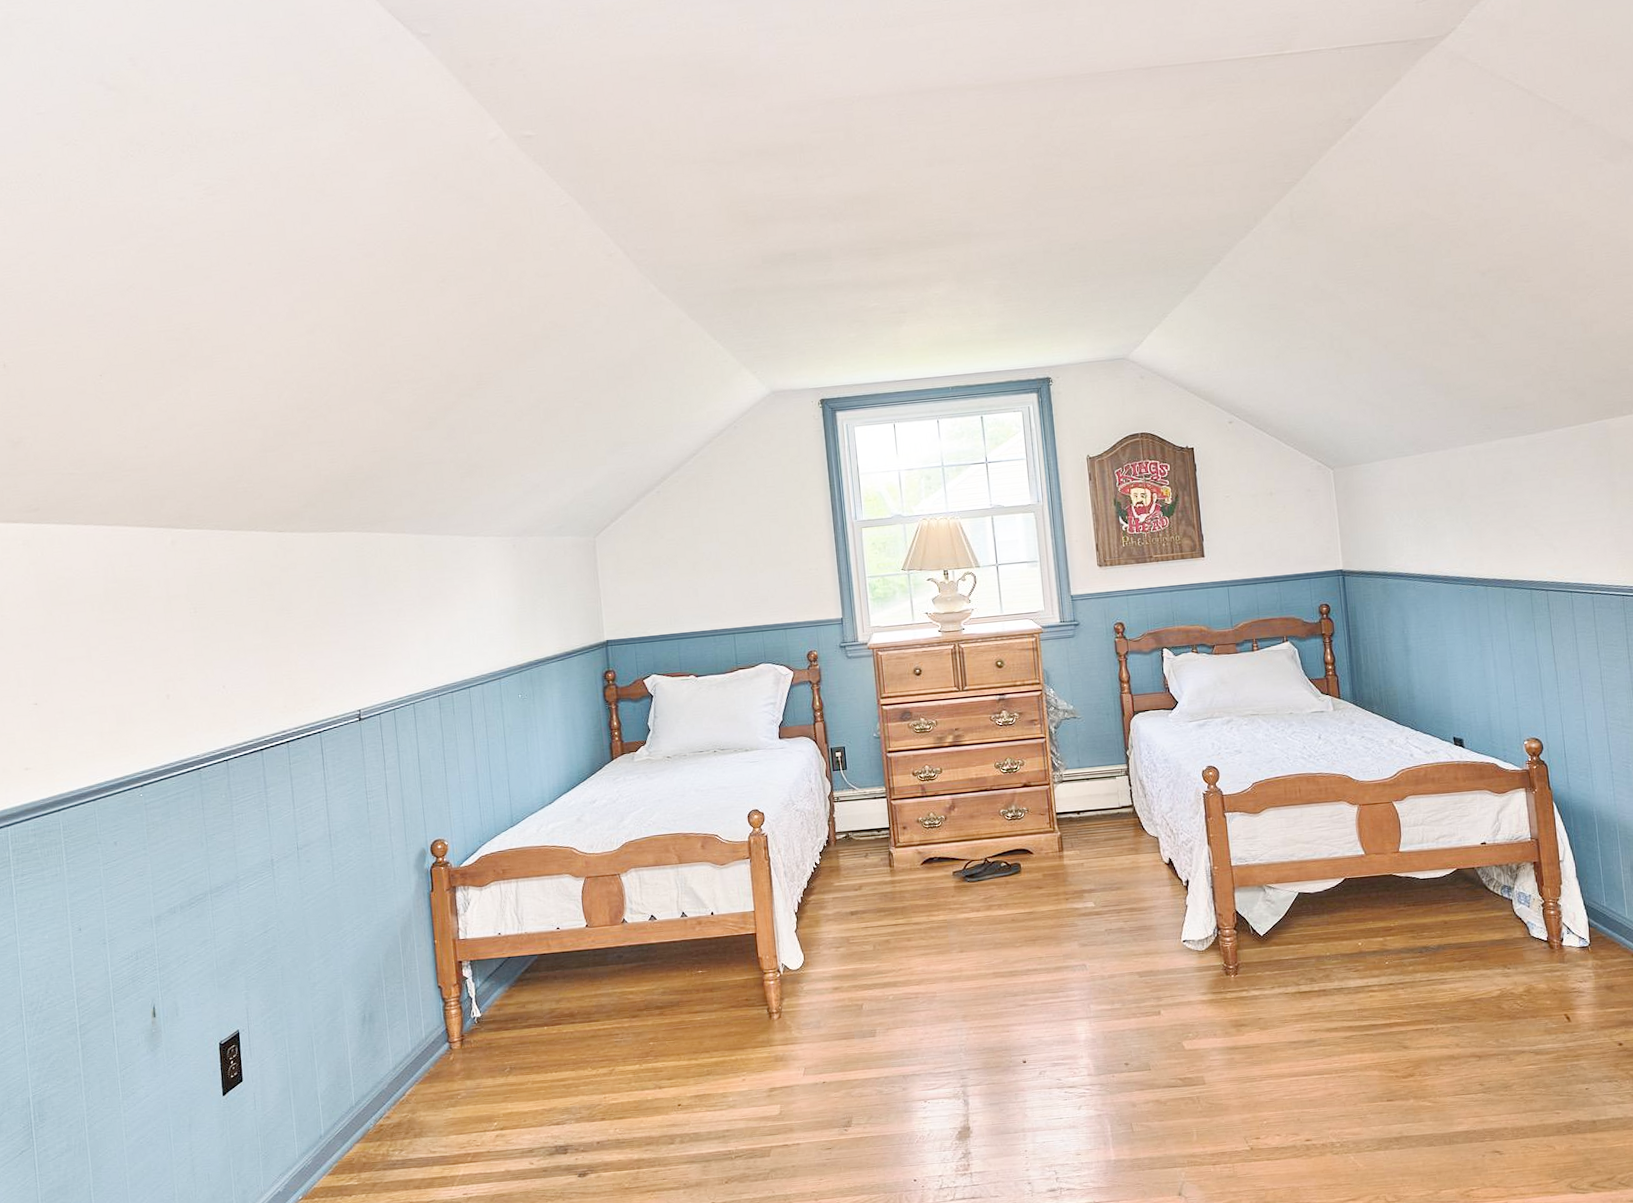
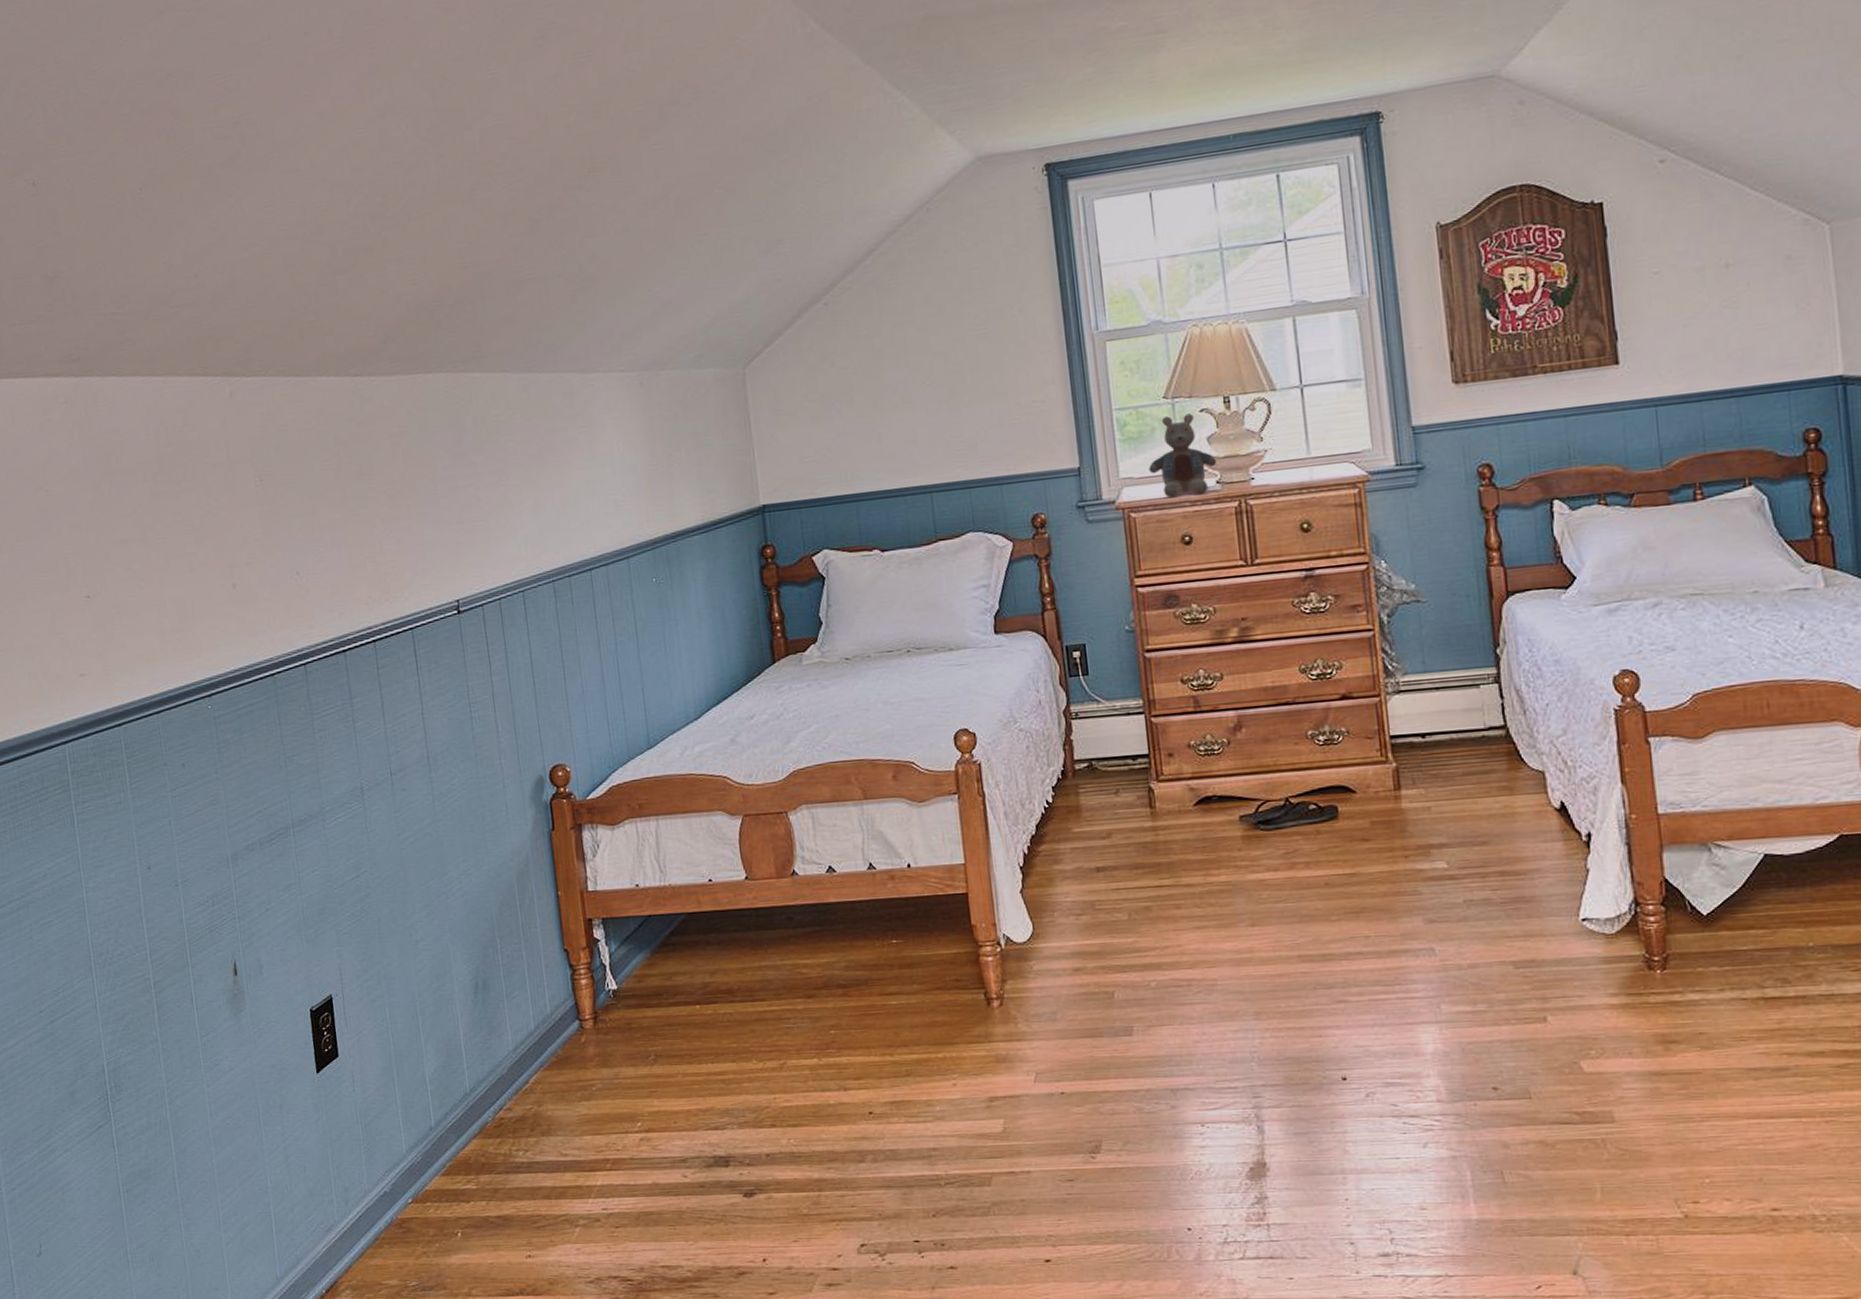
stuffed animal: none [891,581,939,642] -> present [1149,413,1217,498]

